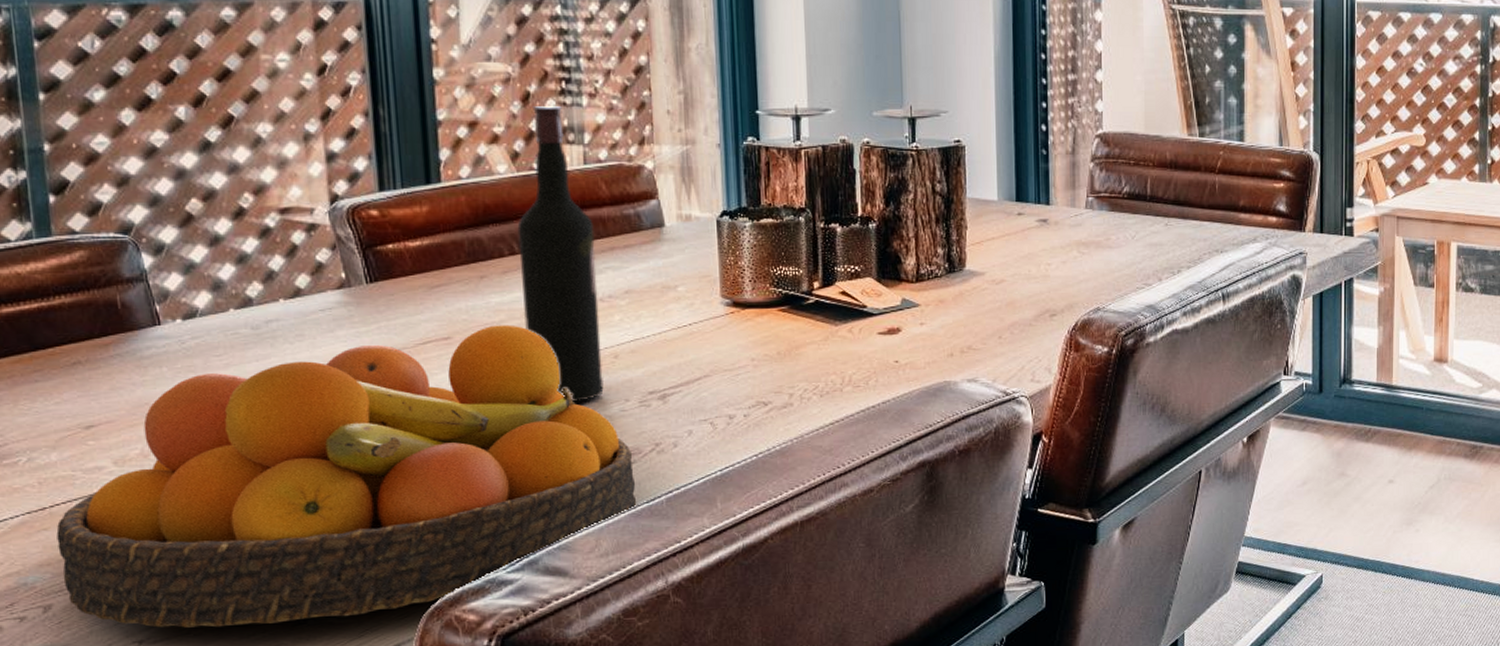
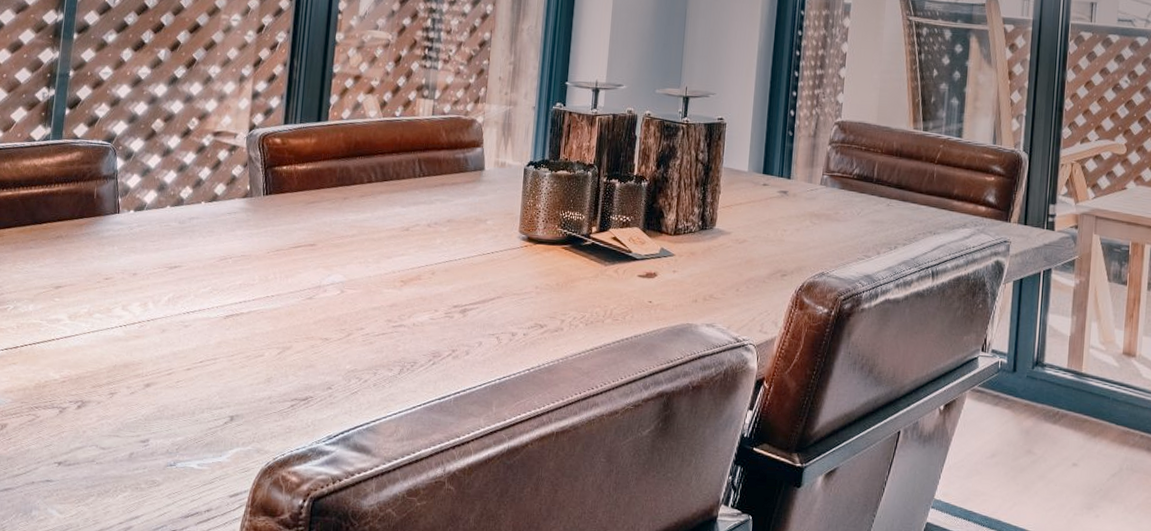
fruit bowl: present [56,325,637,628] -> none [18,238,434,465]
wine bottle: present [517,106,605,402] -> none [370,67,432,308]

